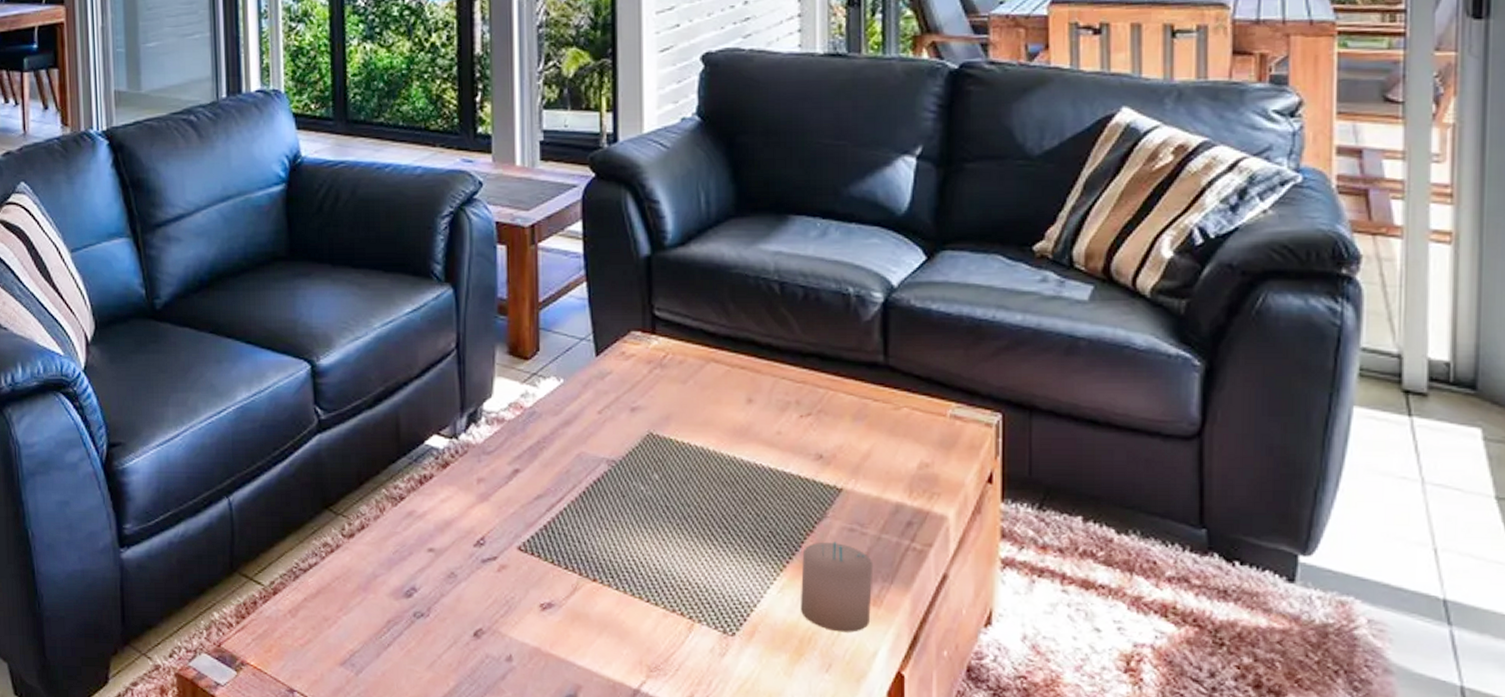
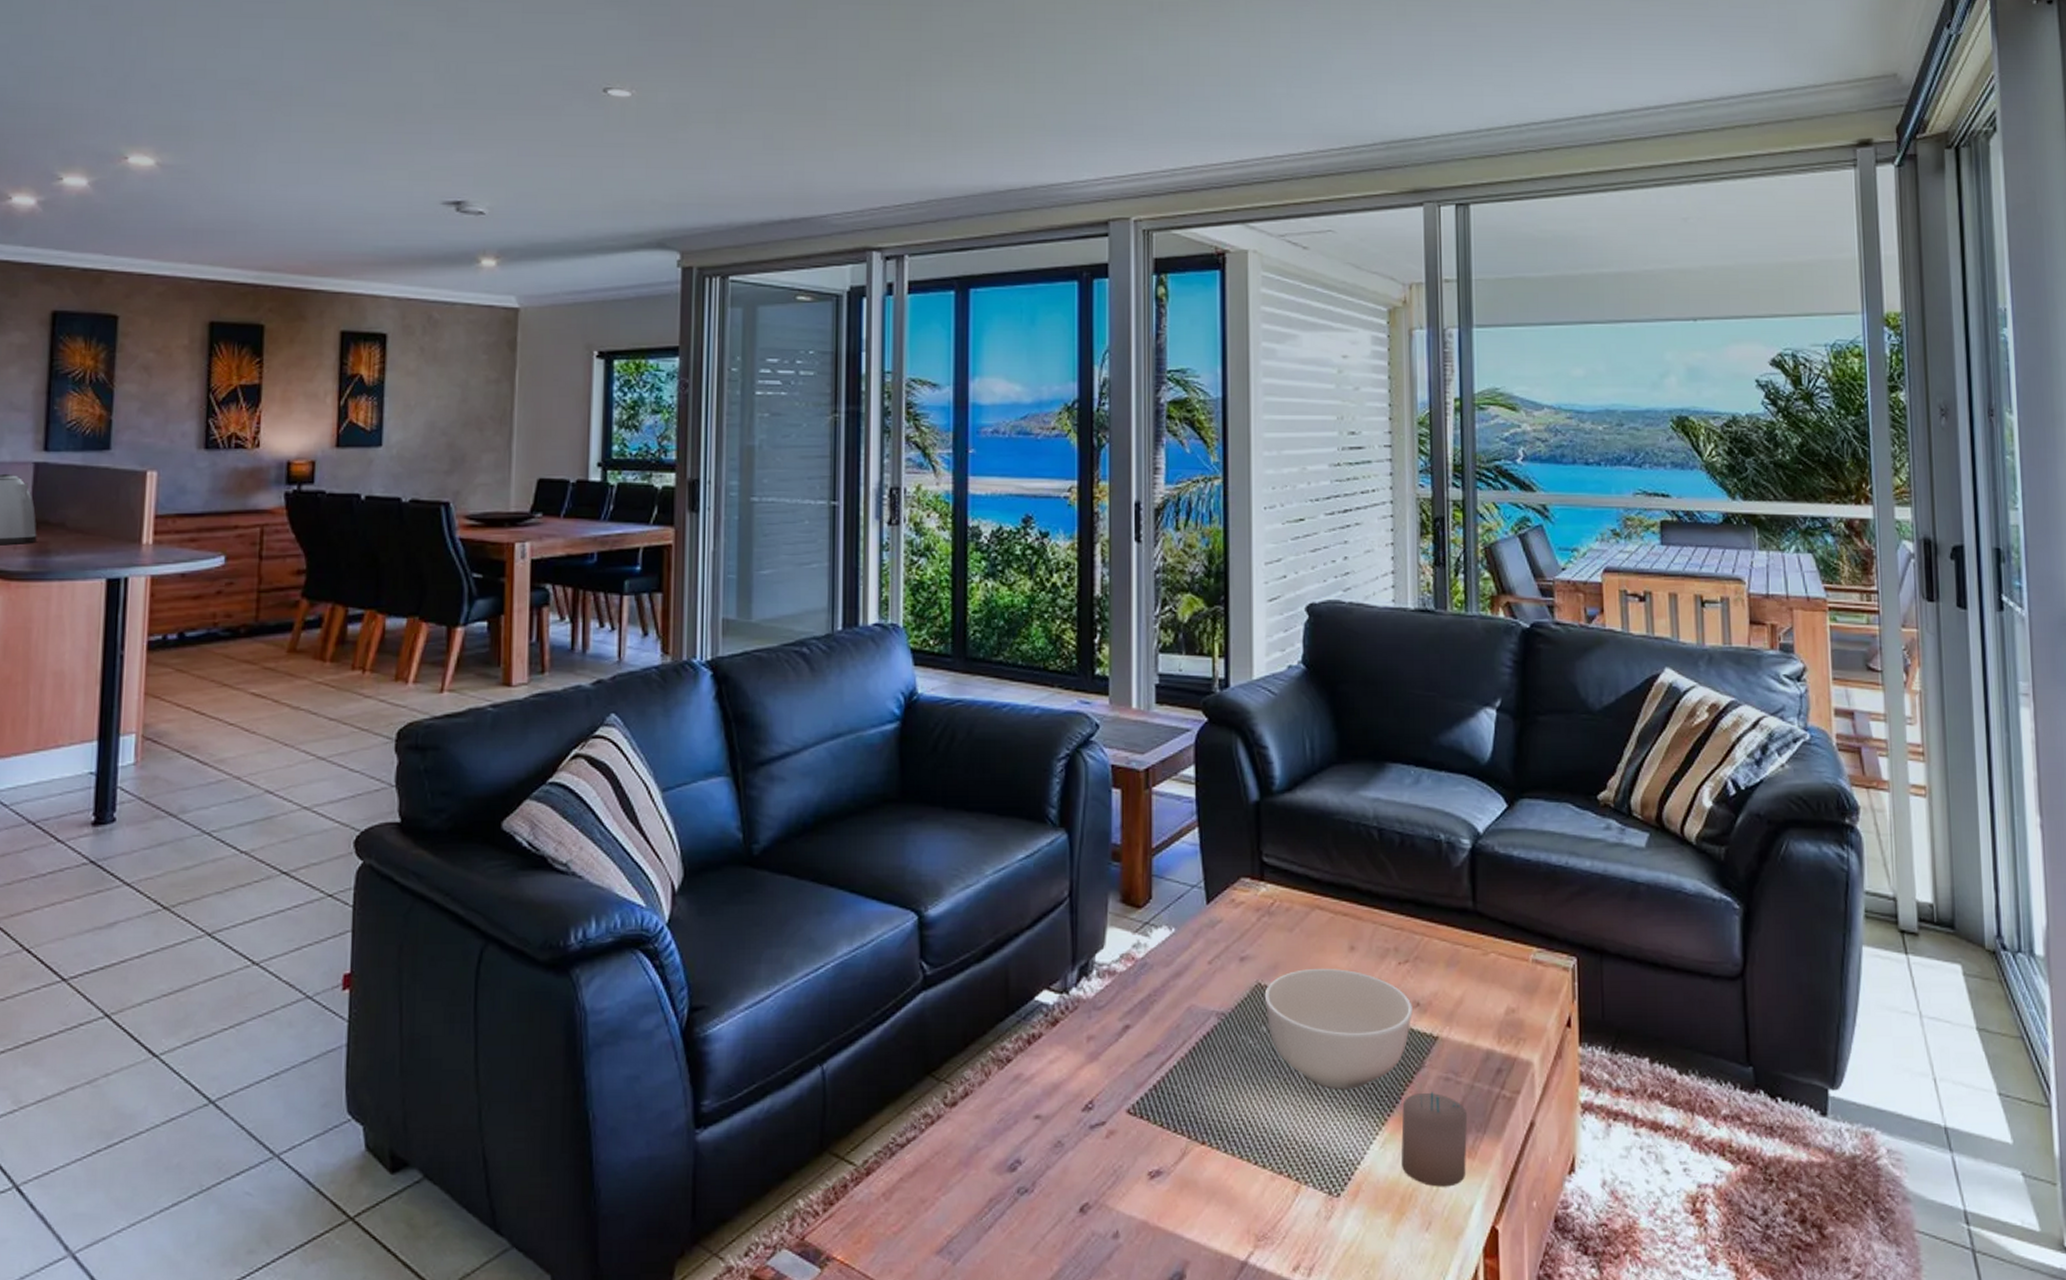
bowl: none [656,419,815,537] -> present [1264,968,1413,1091]

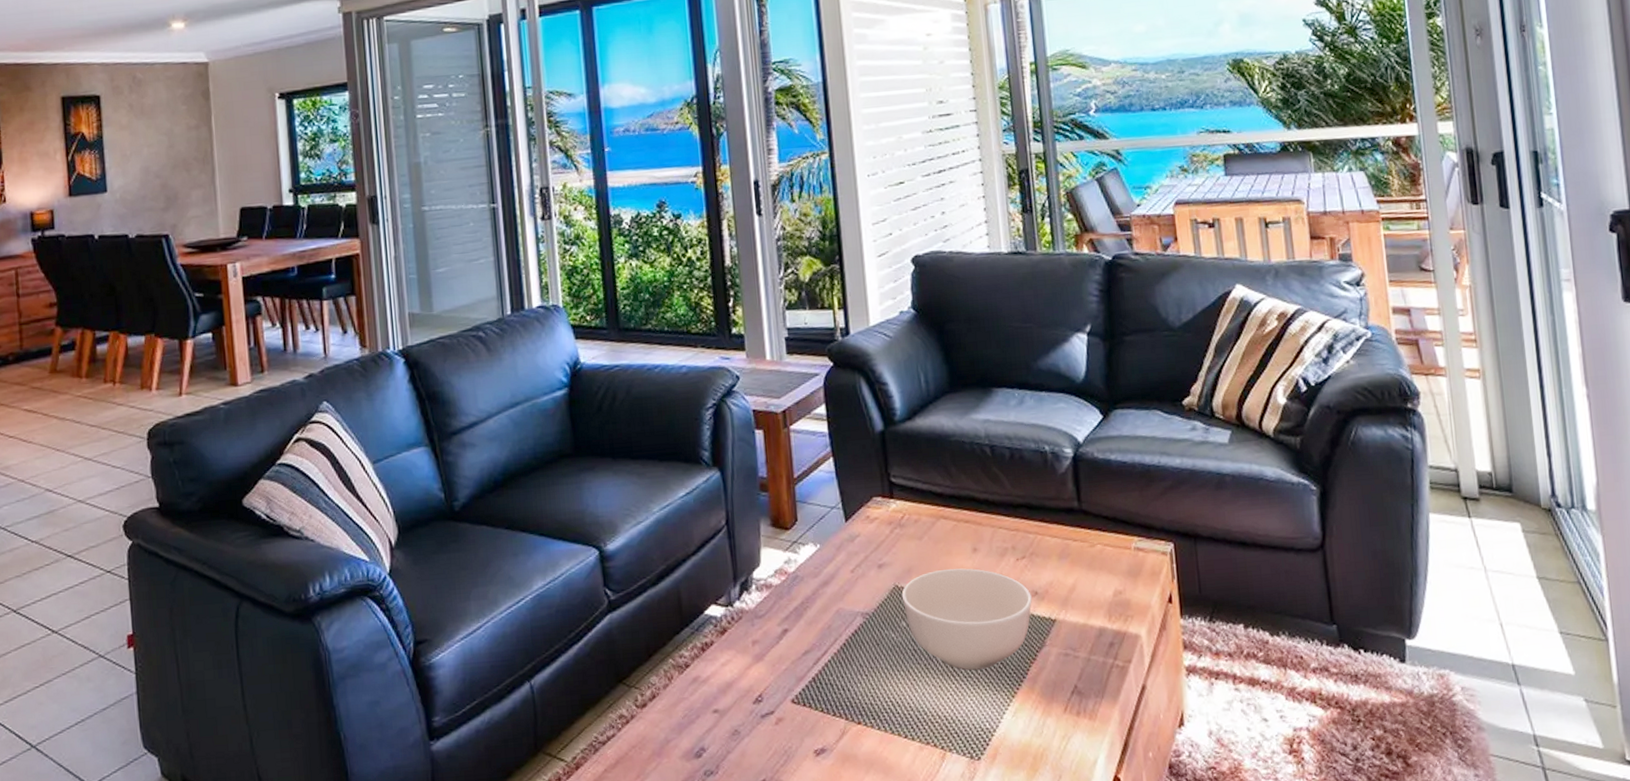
candle: present [1401,1092,1468,1187] -> none [1029,666,1089,746]

